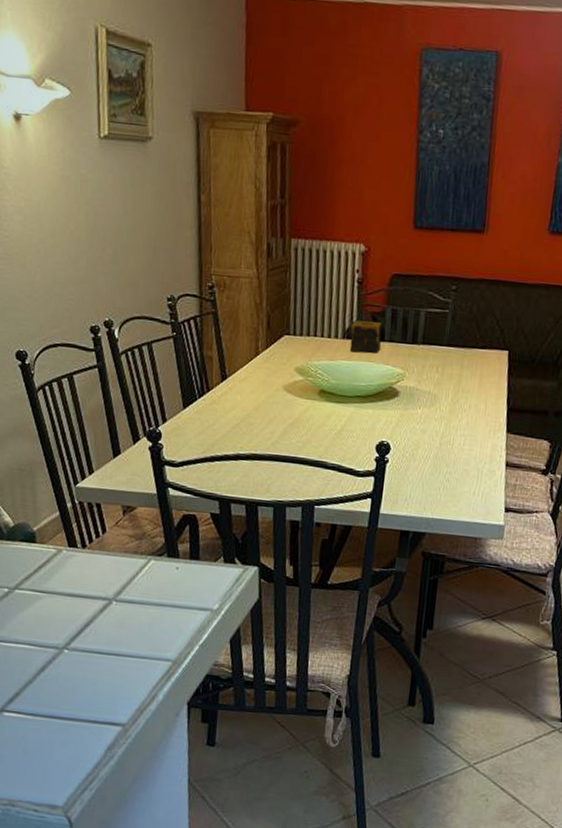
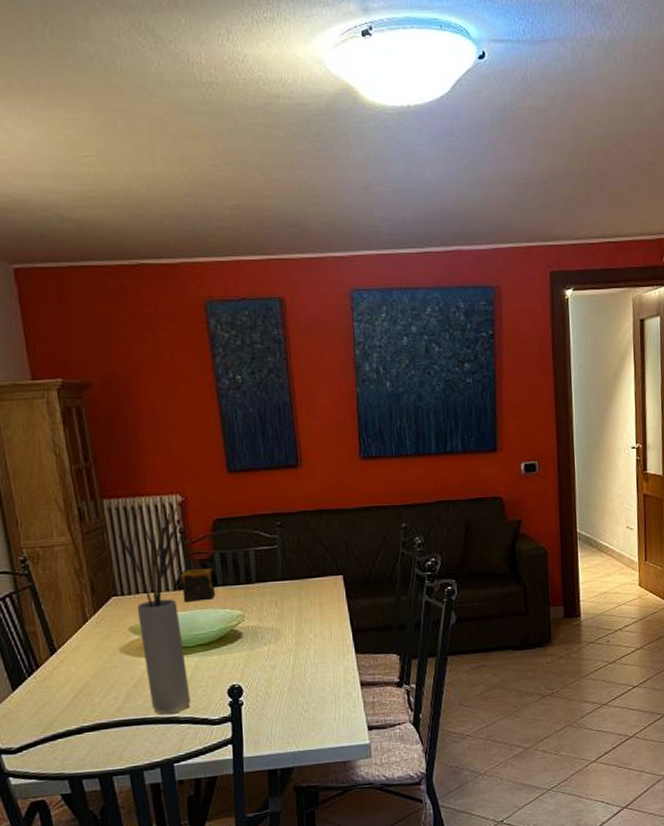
vase: none [299,244,368,459] -> present [118,497,191,715]

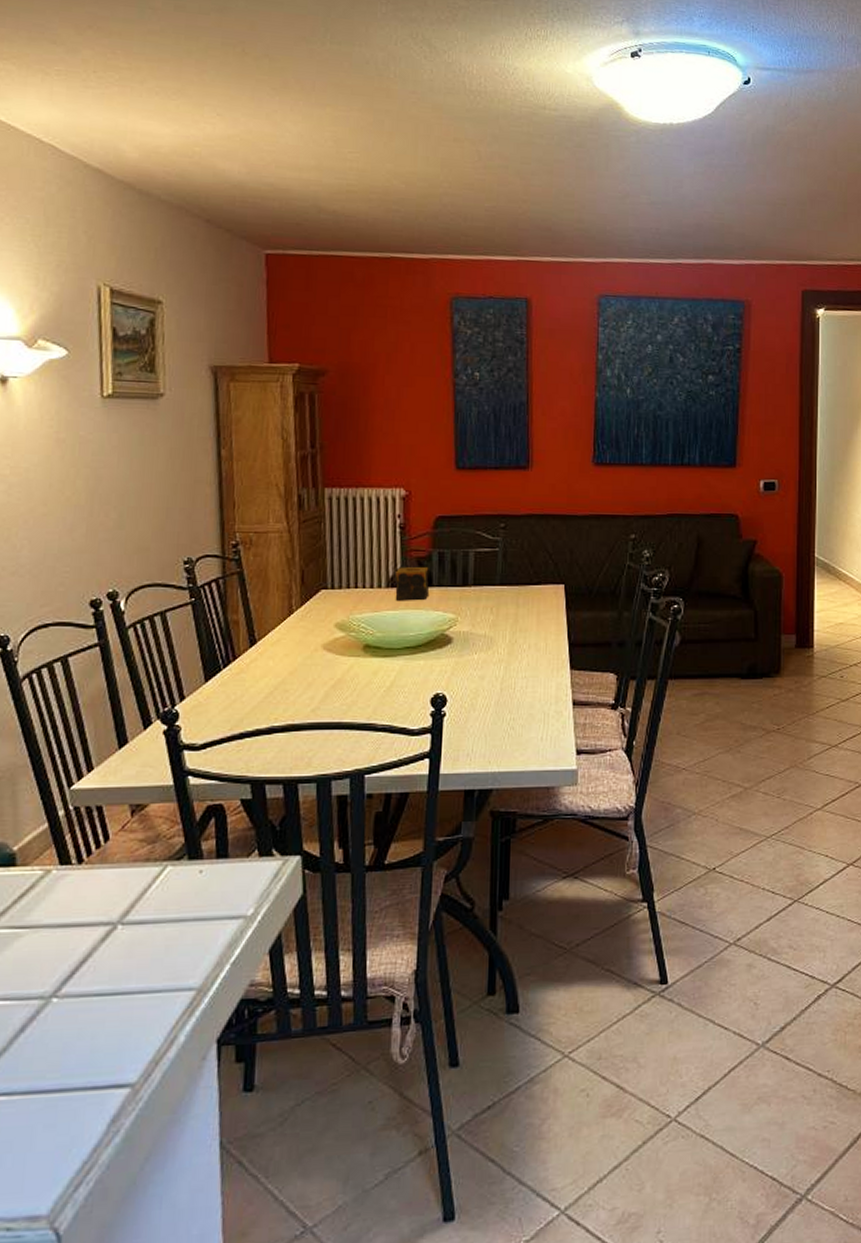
vase: present [118,497,191,715] -> none [335,490,409,720]

